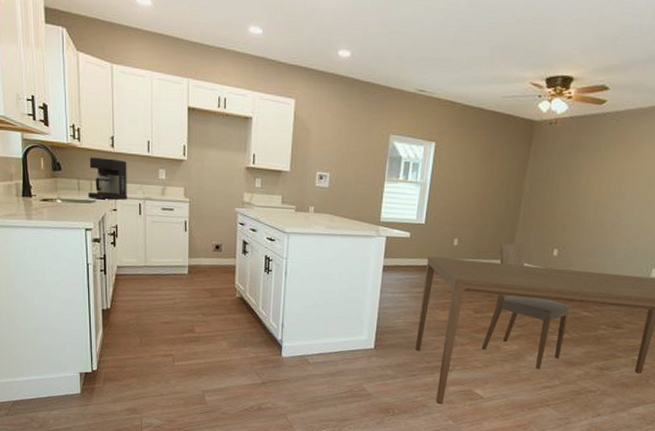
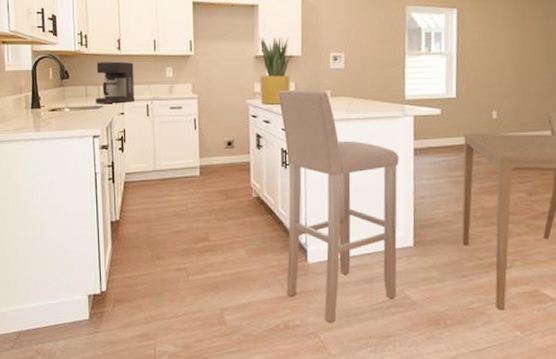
planter: none [248,150,280,215] -> present [259,37,291,105]
bar stool: none [261,202,370,407] -> present [279,89,399,322]

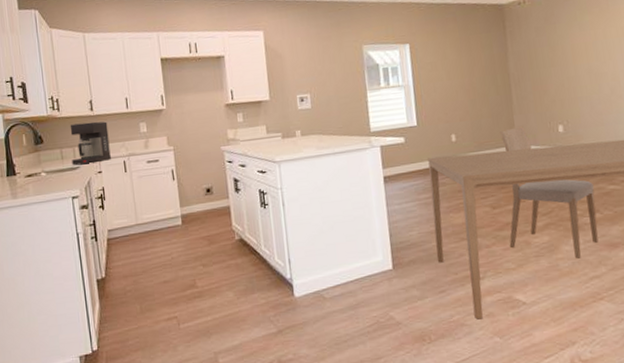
planter: present [259,37,291,105] -> none [228,84,262,150]
bar stool: present [279,89,399,322] -> none [251,131,382,352]

